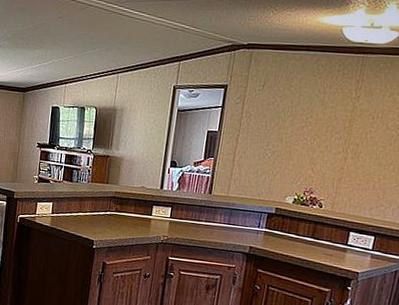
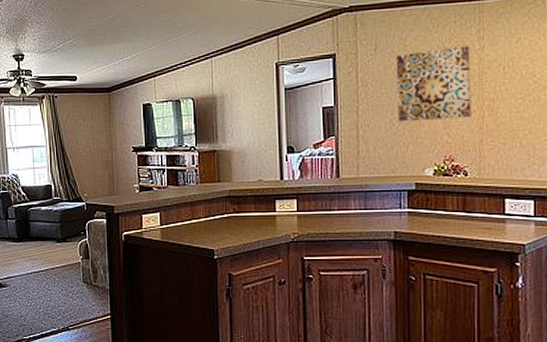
wall art: none [271,93,347,158] -> present [396,46,471,122]

